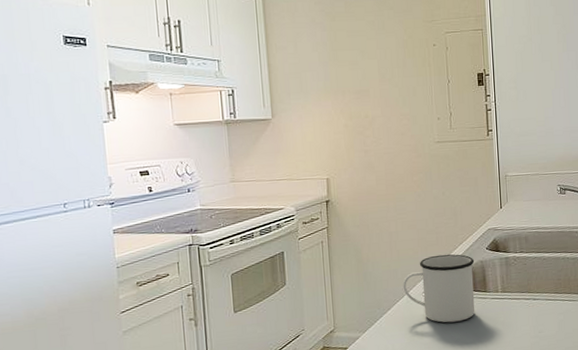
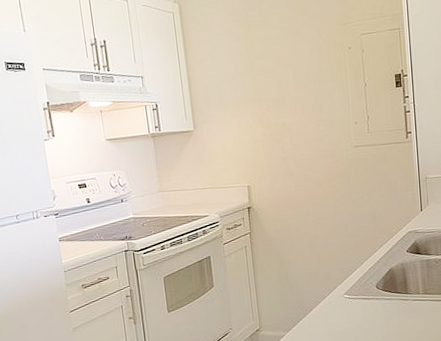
mug: present [403,254,475,323] -> none [324,257,397,324]

